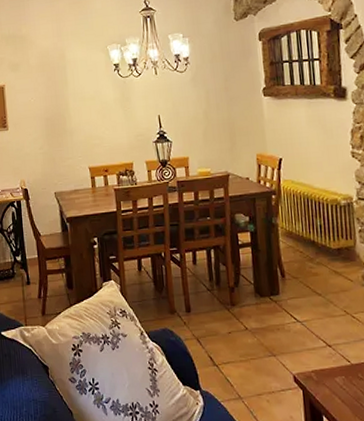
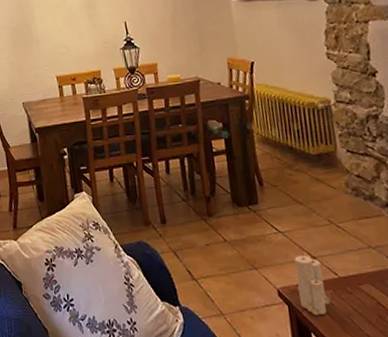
candle: none [310,341,343,400] -> present [294,253,331,316]

